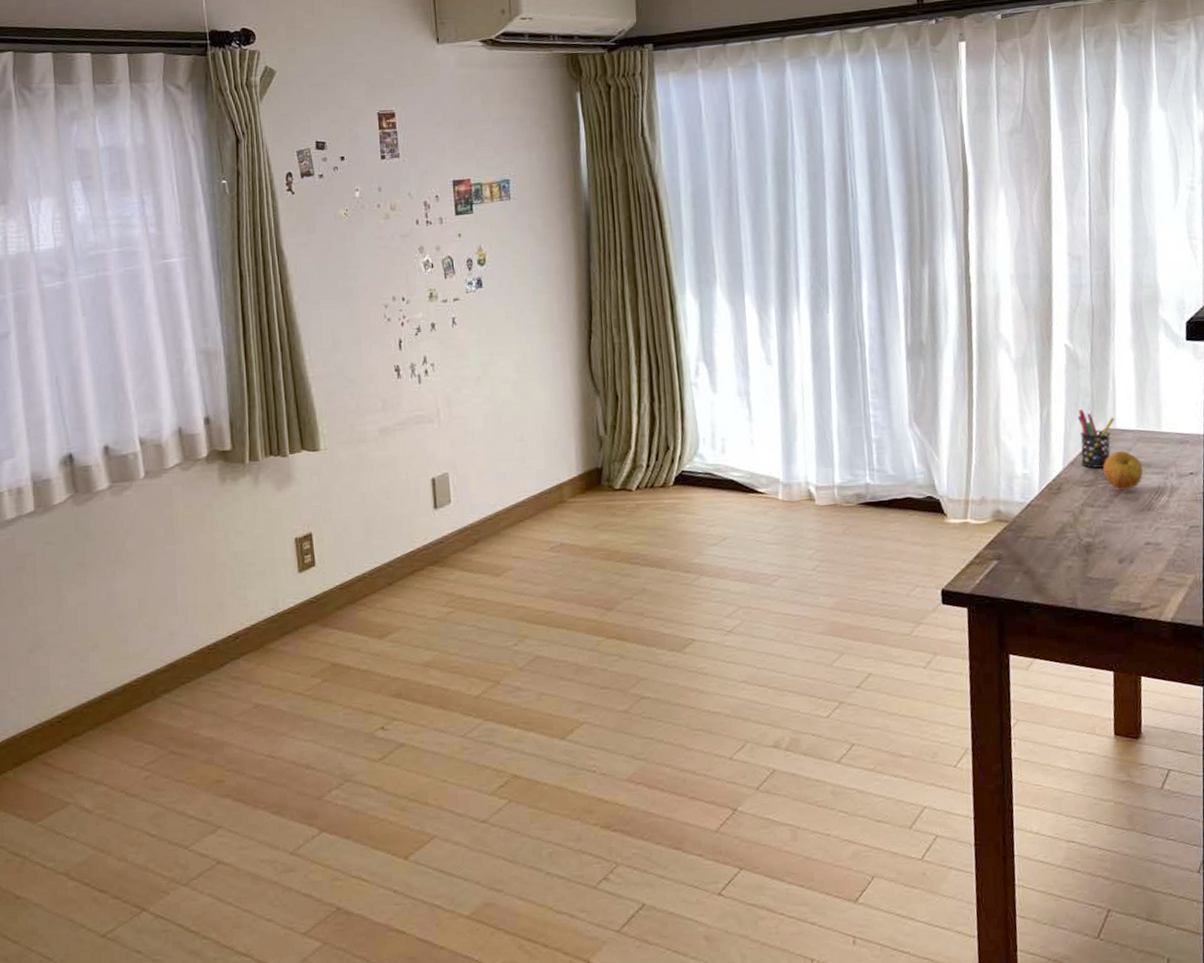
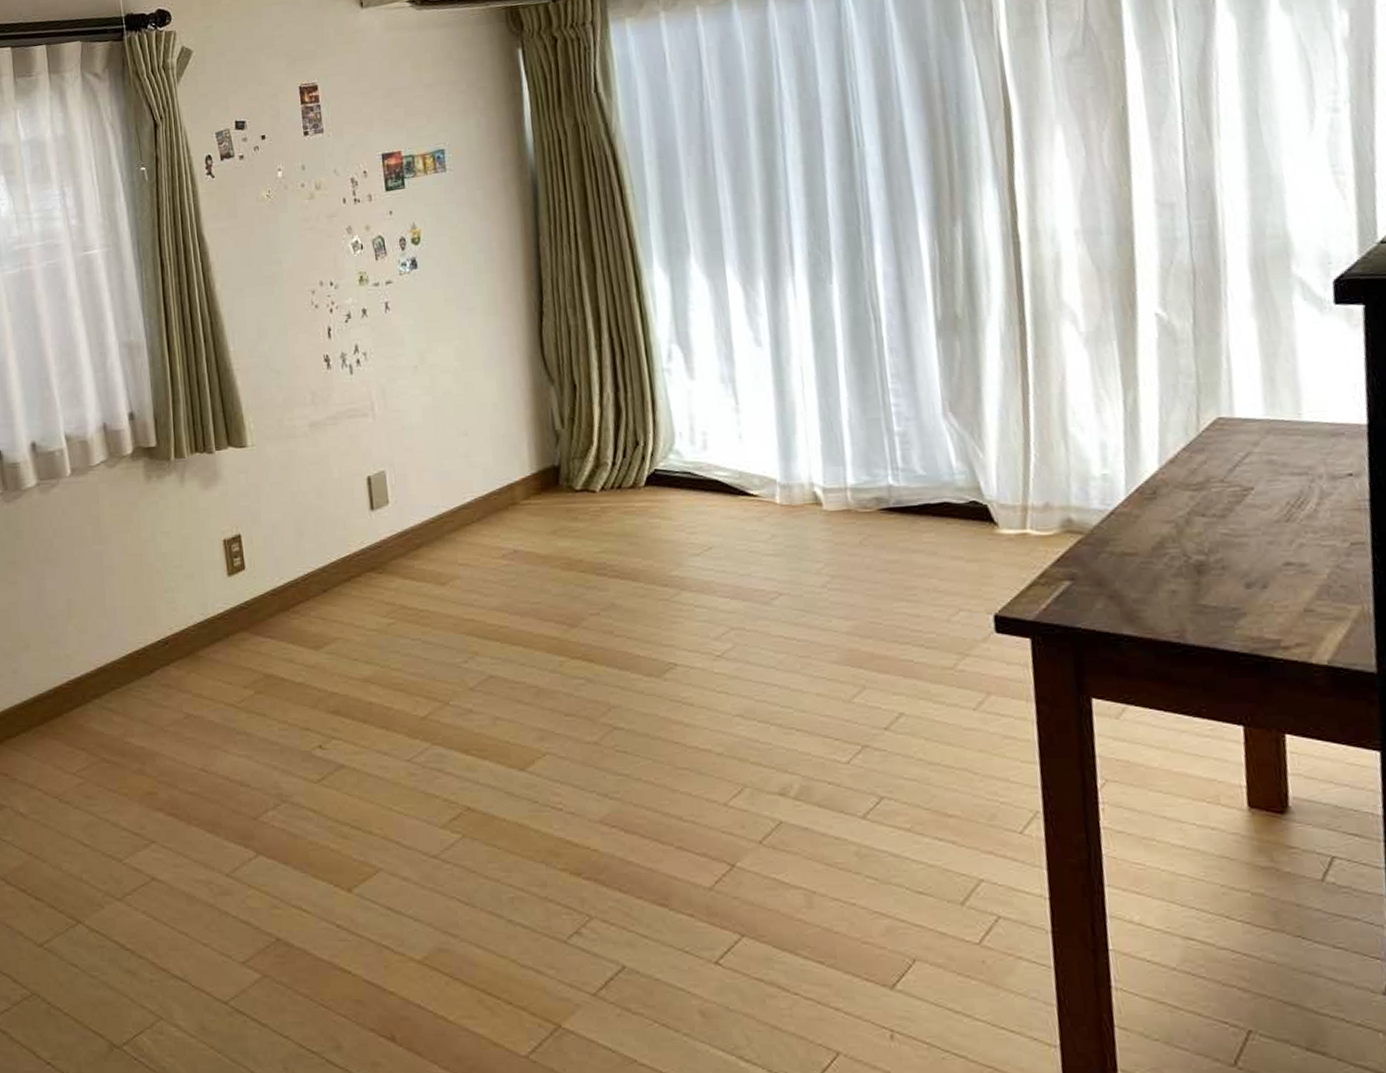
pen holder: present [1078,409,1115,468] -> none [1178,394,1233,468]
apple: present [1102,451,1143,491] -> none [1216,446,1277,496]

